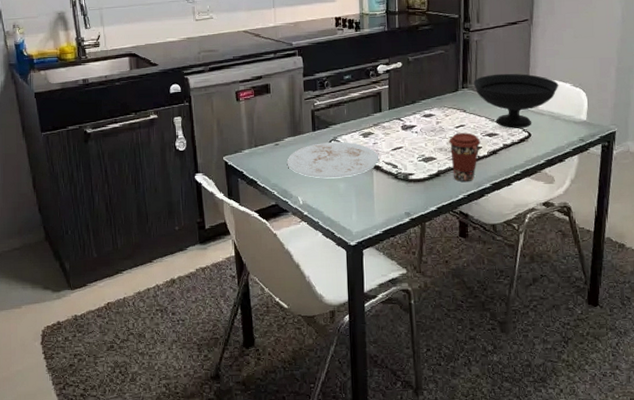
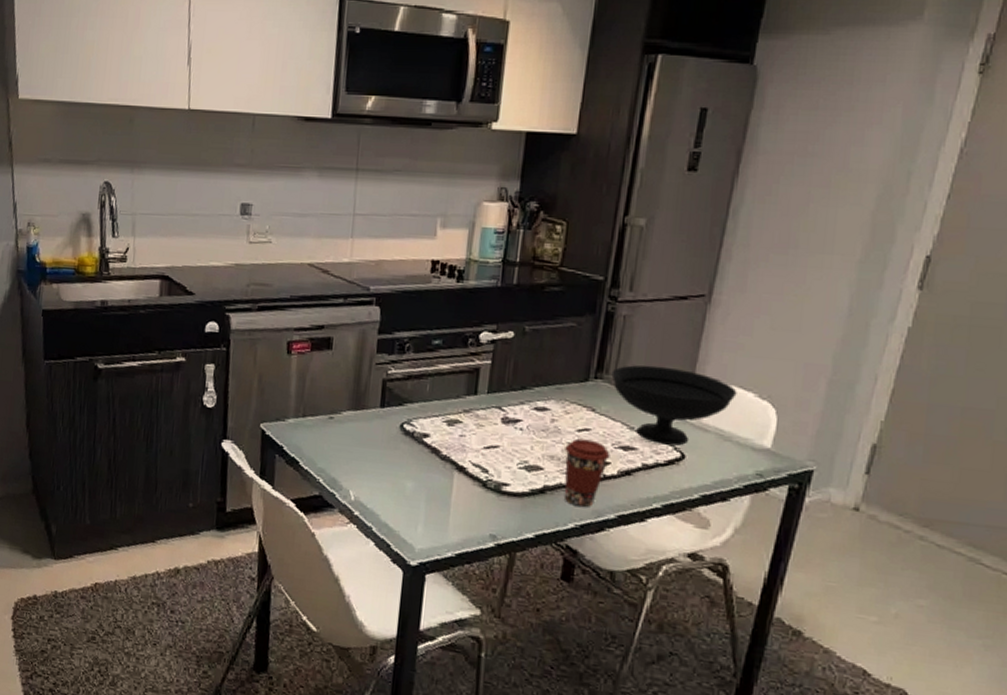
plate: present [287,142,379,179] -> none [341,424,466,475]

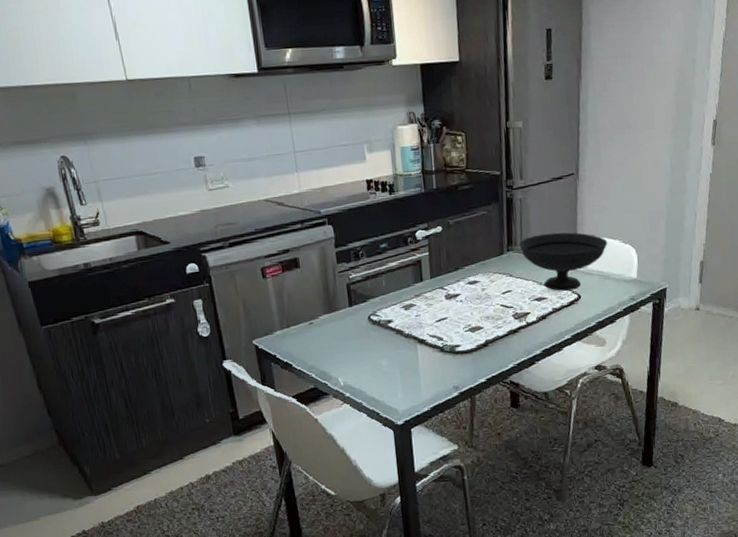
coffee cup: present [564,438,611,508] -> none [496,298,529,351]

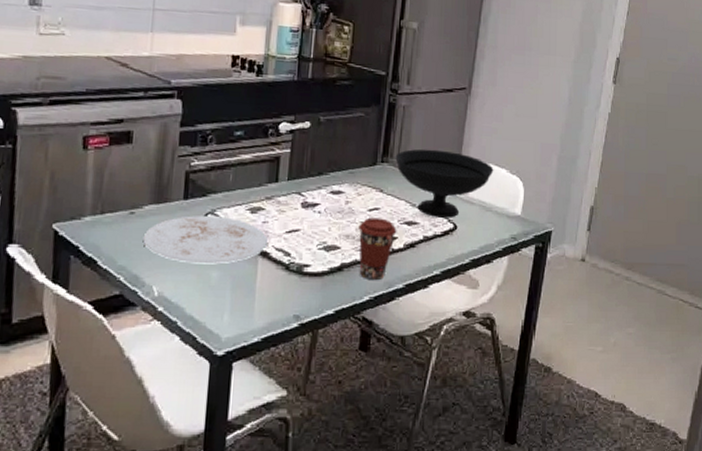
plate: none [323,316,423,357] -> present [142,215,269,264]
coffee cup: none [496,298,529,351] -> present [358,217,397,281]

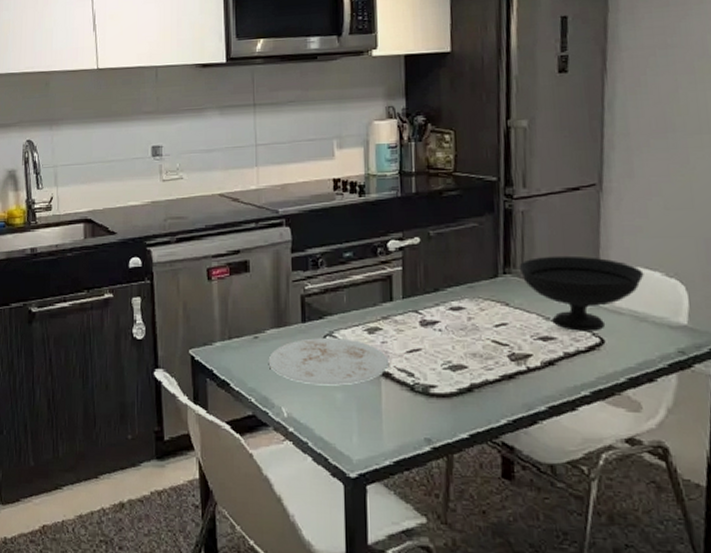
coffee cup: present [358,217,397,281] -> none [485,334,531,403]

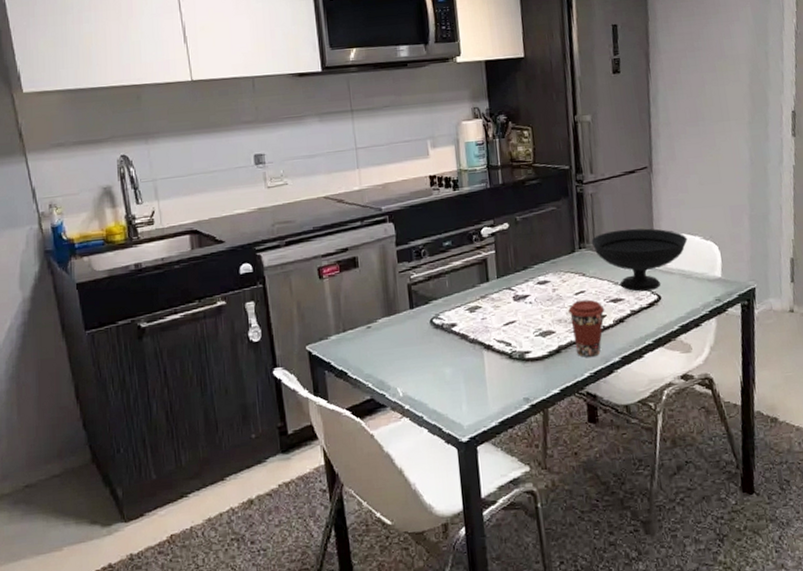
plate: present [268,338,390,386] -> none [381,319,490,364]
coffee cup: none [485,334,531,403] -> present [568,299,605,358]

